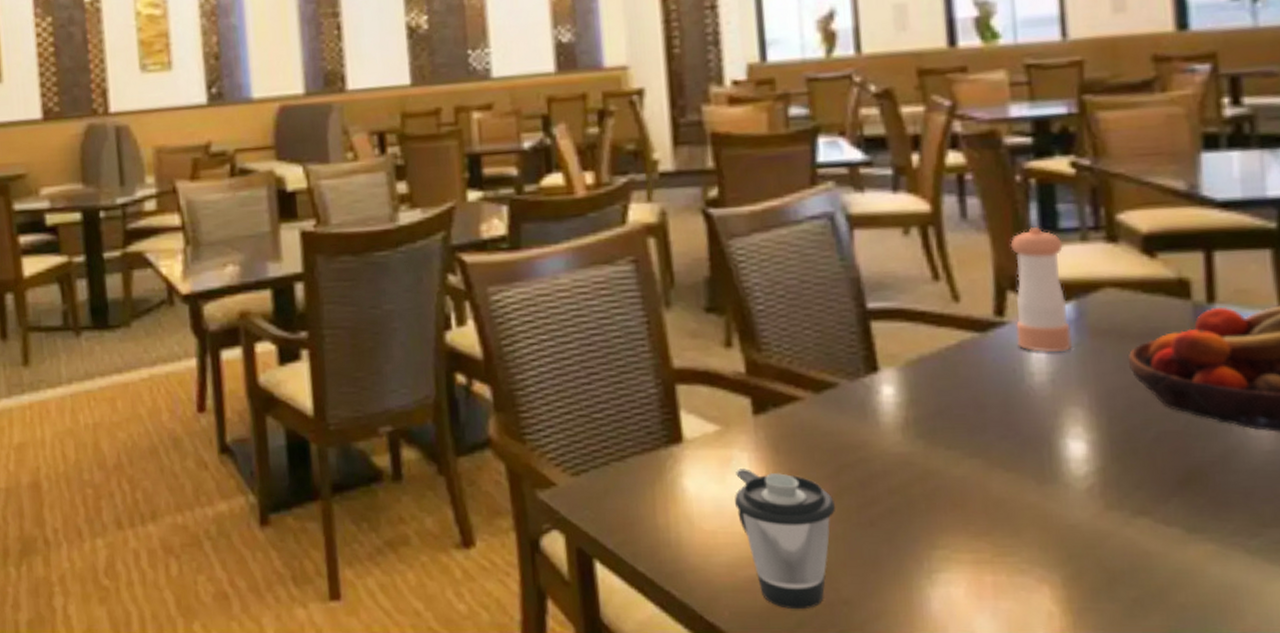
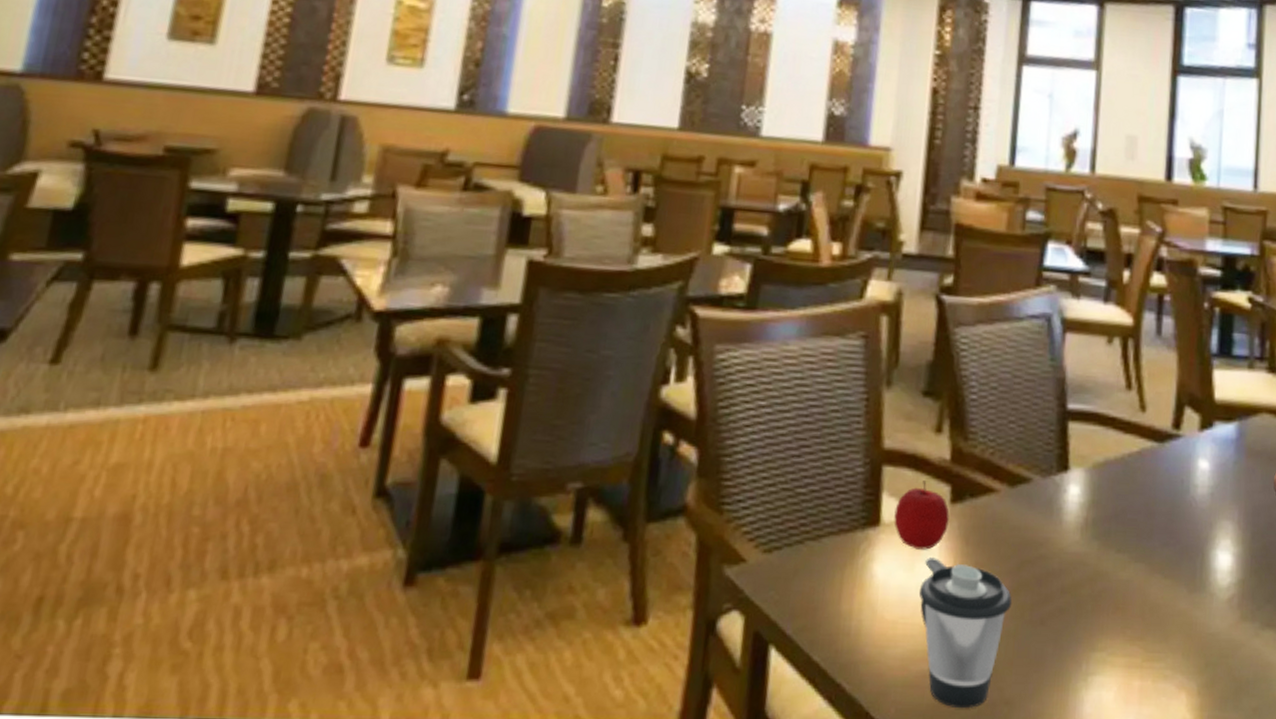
apple: none [695,395,755,462] -> present [894,481,950,550]
pepper shaker: present [1010,226,1072,353] -> none [1187,350,1234,468]

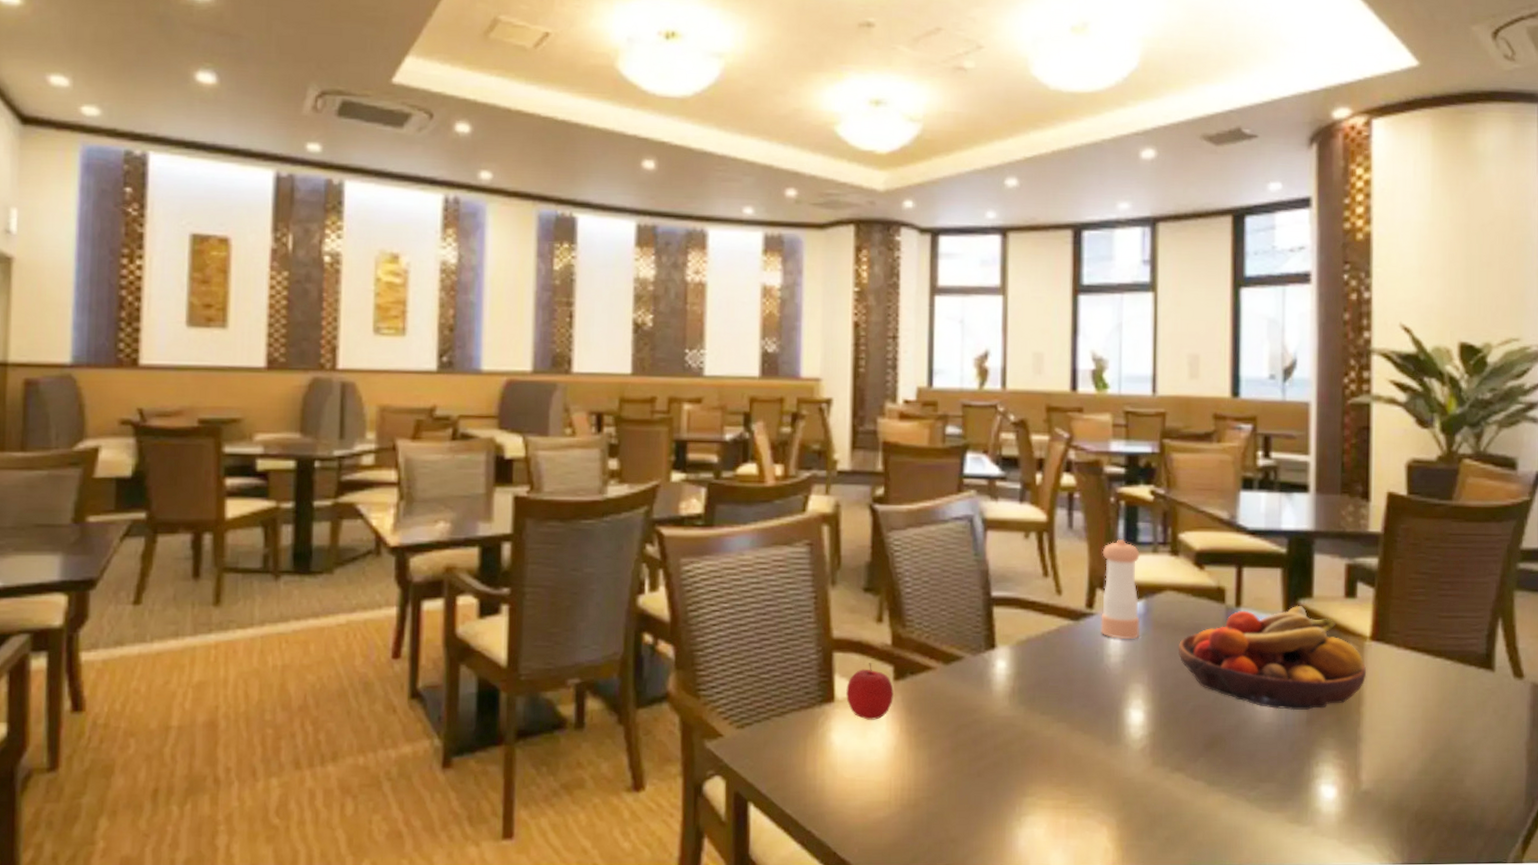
cup: present [918,557,1013,709] -> none [871,726,953,847]
pepper shaker: none [1187,350,1234,468] -> present [1101,538,1140,640]

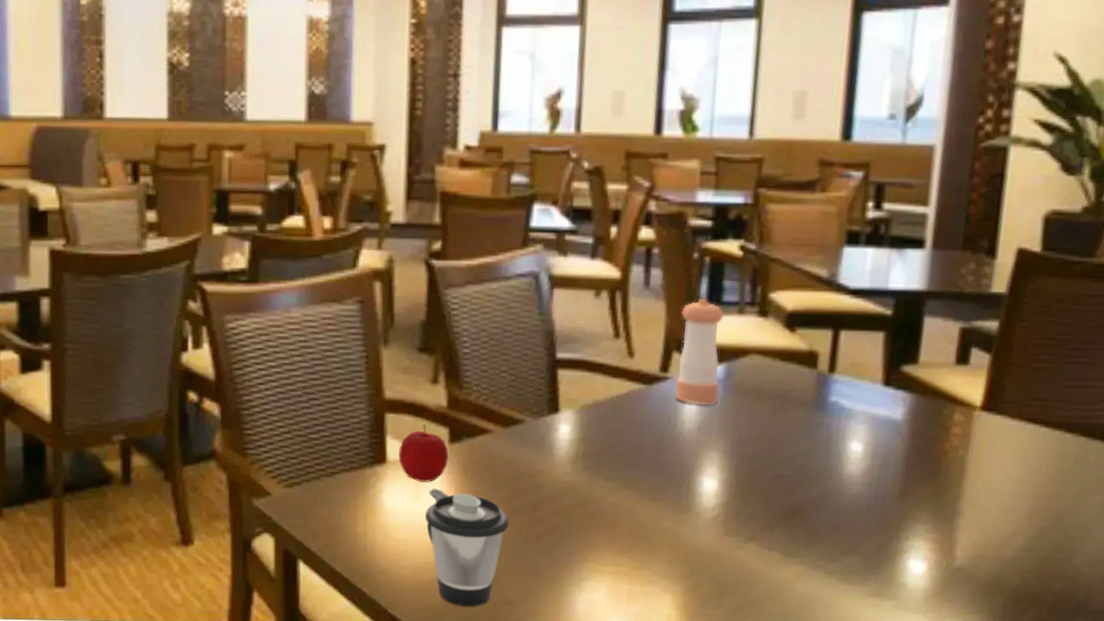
cup: none [871,726,953,847] -> present [424,488,510,608]
fruit bowl: present [1178,605,1367,711] -> none [760,371,973,483]

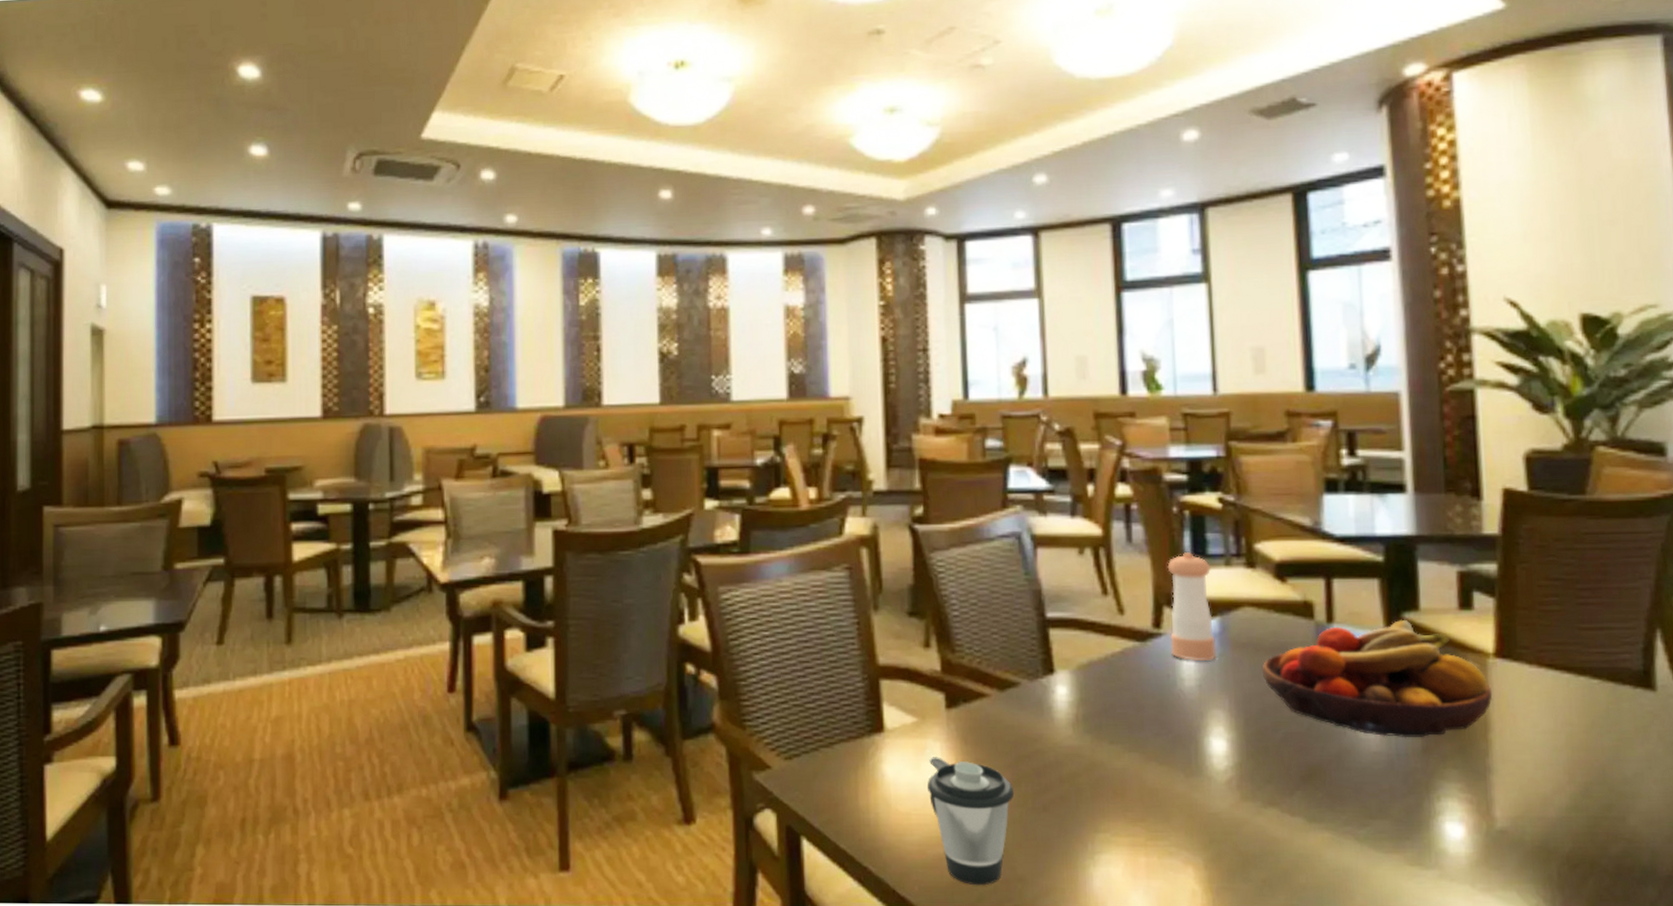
apple: present [398,425,449,482] -> none [896,690,947,751]
fruit bowl: none [760,371,973,483] -> present [1261,619,1493,738]

